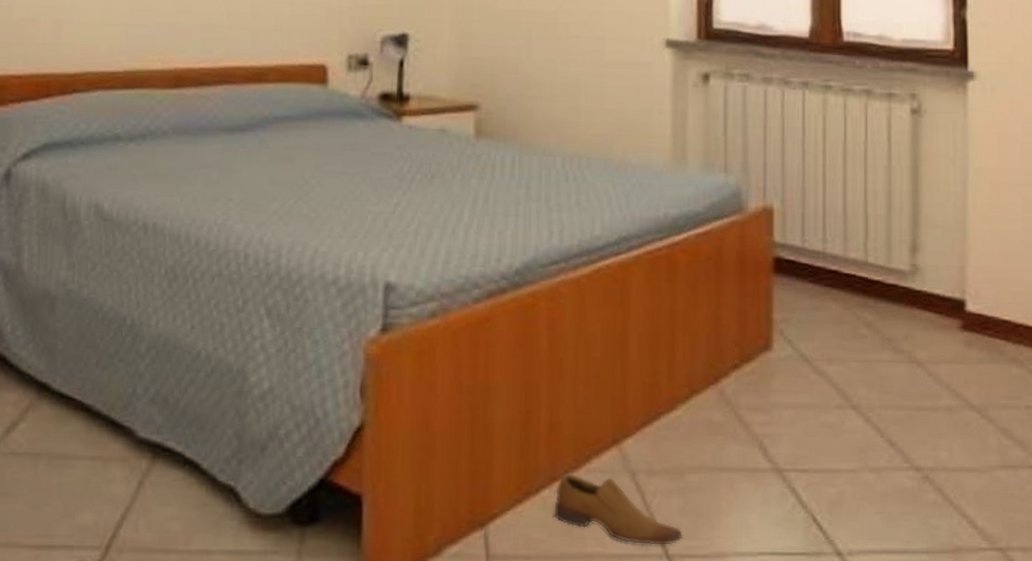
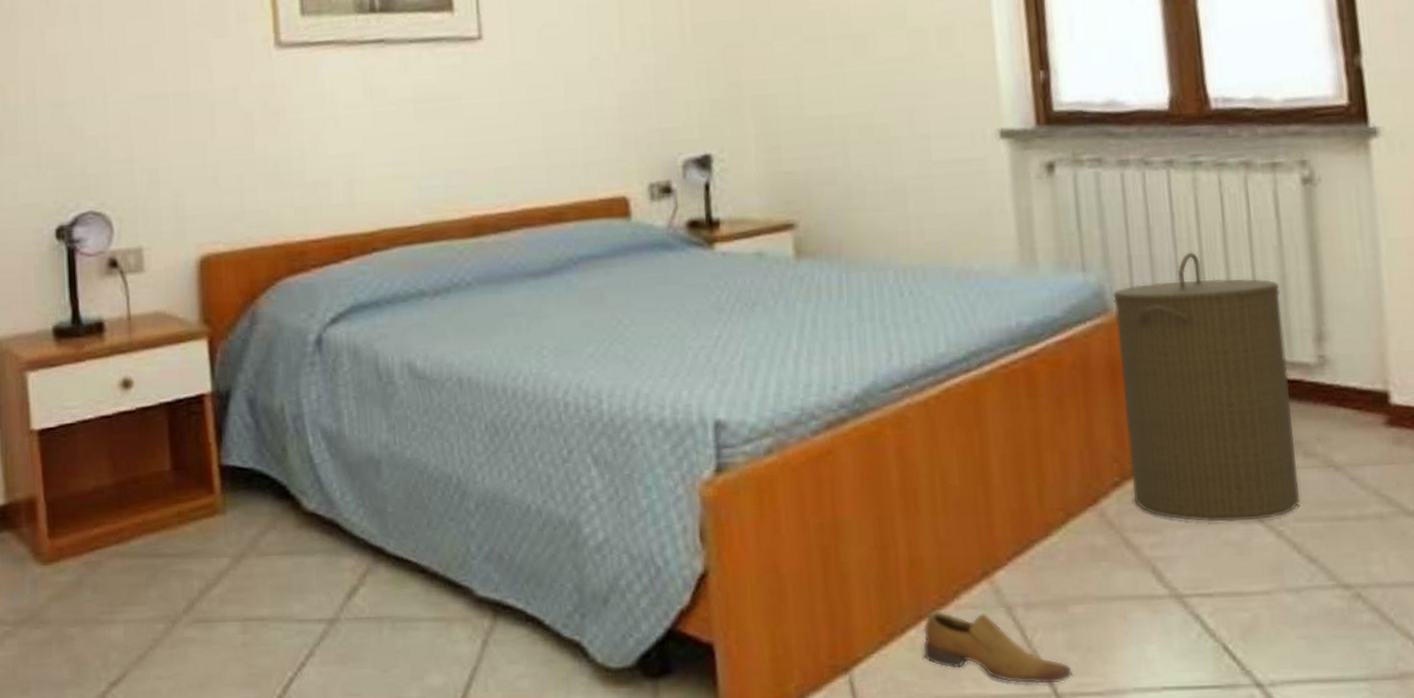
laundry hamper: none [748,164,887,406] -> present [1113,252,1300,522]

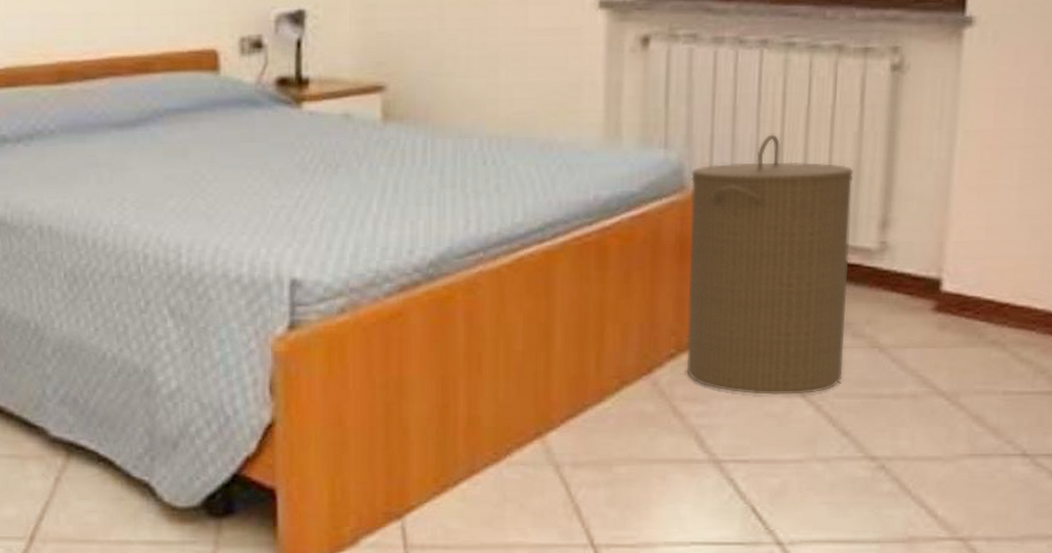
shoe: present [923,611,1074,684] -> none [473,466,611,535]

